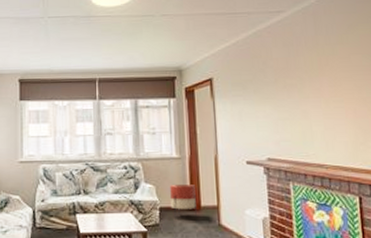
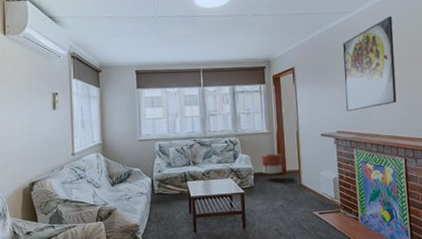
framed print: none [275,16,348,134] -> present [343,16,397,112]

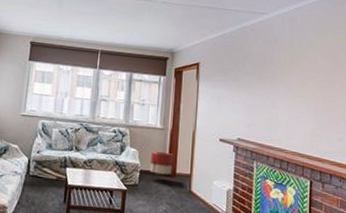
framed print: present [343,16,397,112] -> none [250,23,312,119]

